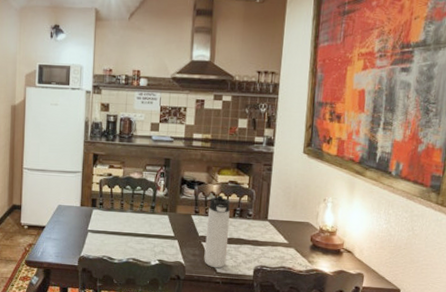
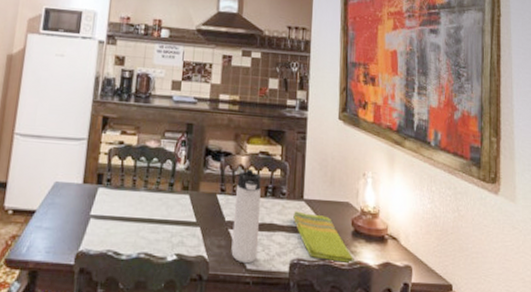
dish towel: none [258,229,311,270] -> present [293,211,354,263]

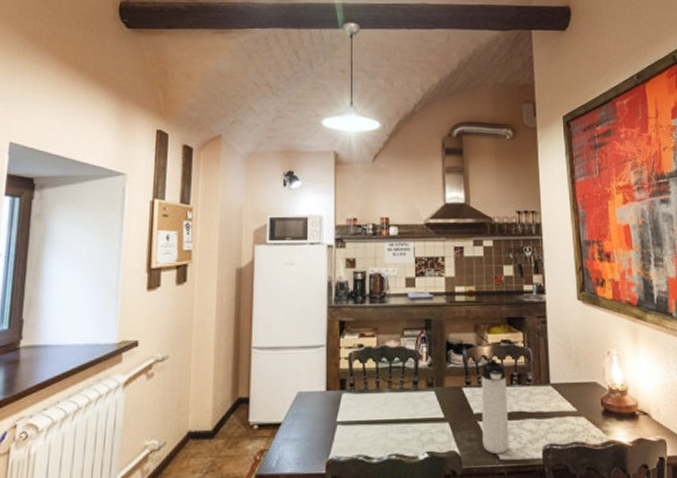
dish towel: present [293,211,354,263] -> none [541,396,607,443]

